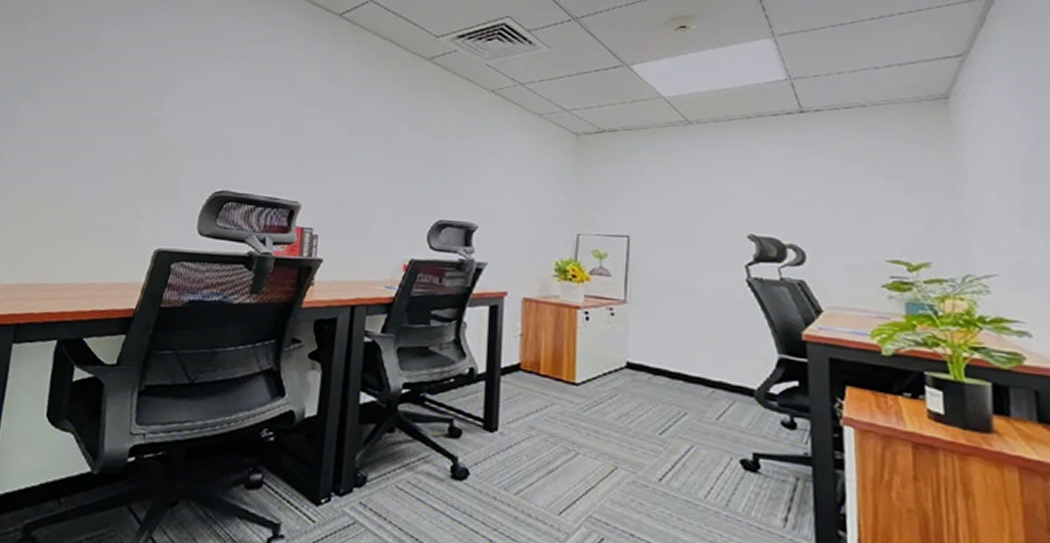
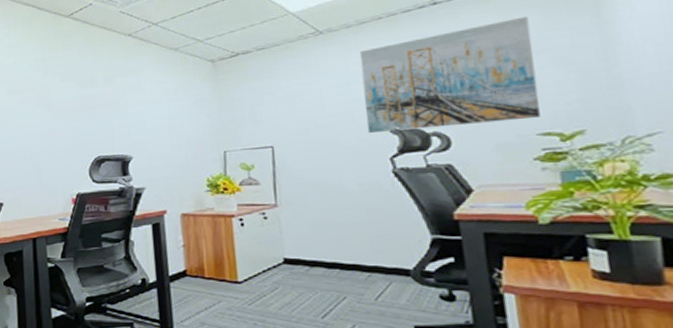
wall art: none [725,139,891,244] -> present [359,16,540,134]

